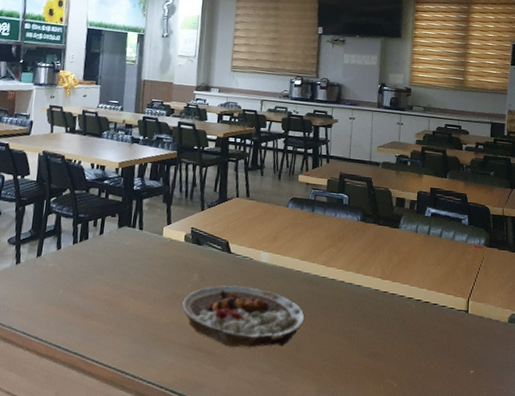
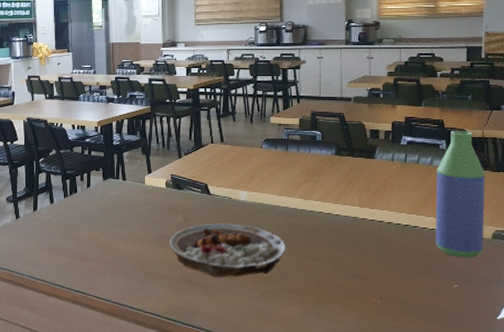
bottle: none [454,206,504,342] -> present [435,131,485,258]

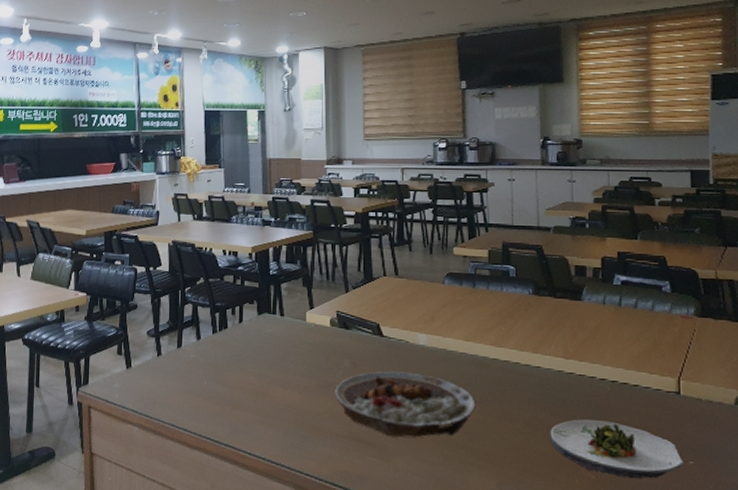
salad plate: none [346,256,450,301] -> present [550,419,684,479]
bottle: present [435,131,485,258] -> none [660,270,725,428]

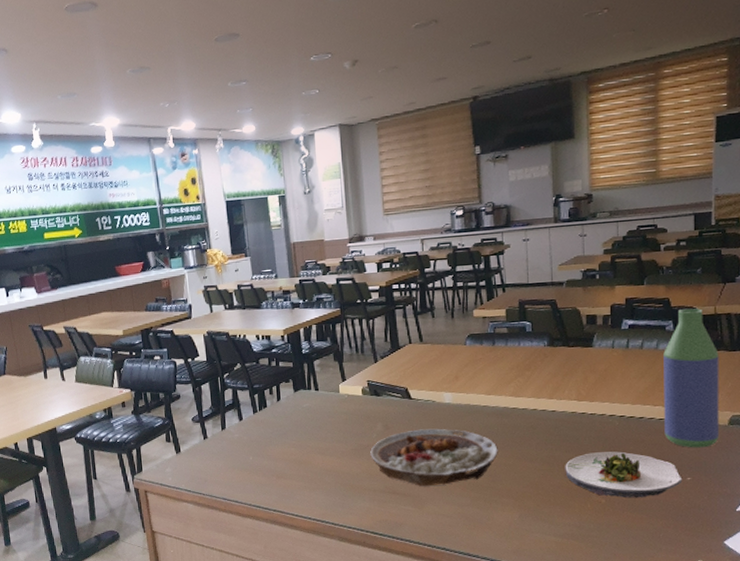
bottle: none [660,270,725,428] -> present [663,308,720,448]

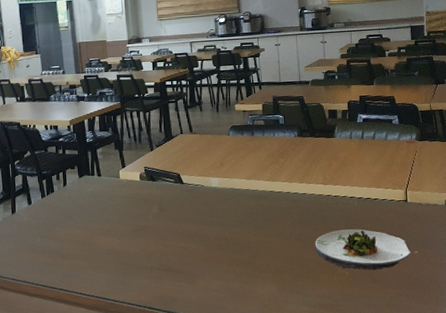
plate: present [370,428,498,487] -> none [147,210,259,264]
bottle: present [663,308,720,448] -> none [391,105,439,225]

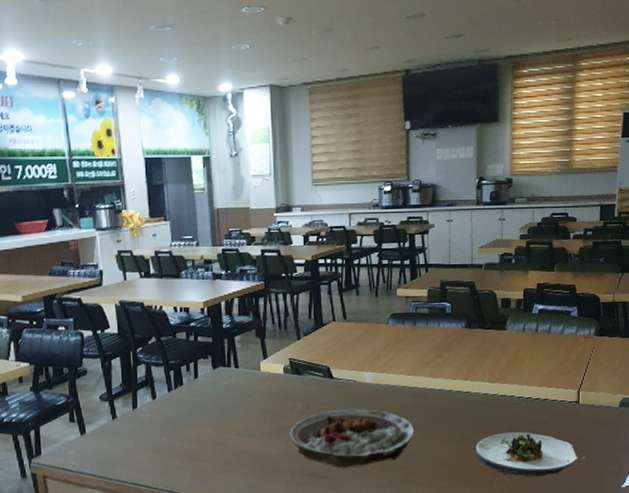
plate: none [147,210,259,264] -> present [290,409,415,468]

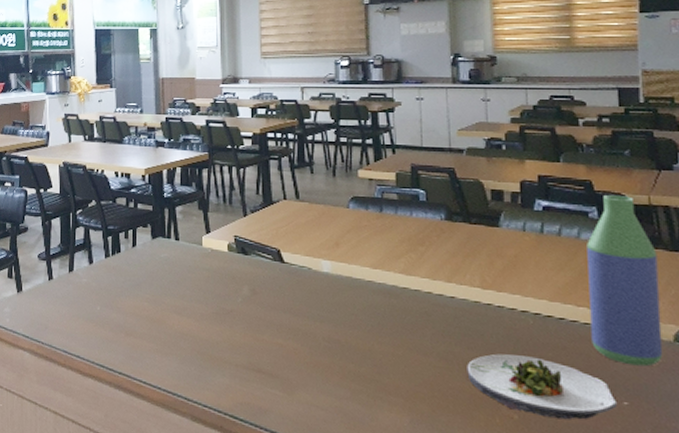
plate: present [290,409,415,468] -> none [234,299,385,370]
bottle: none [565,296,615,429] -> present [587,195,663,367]

